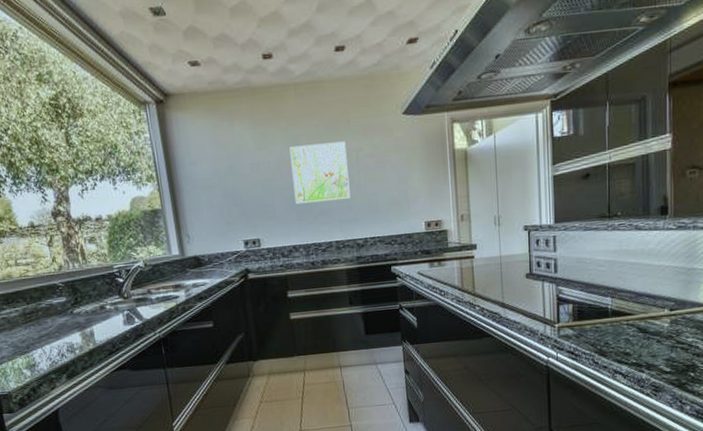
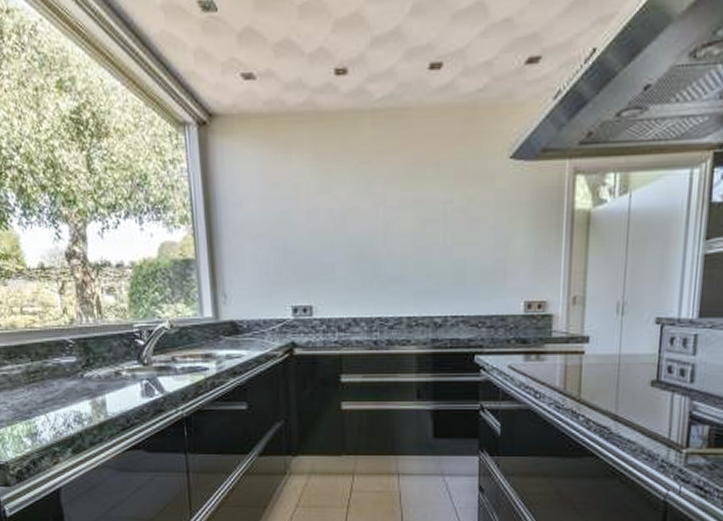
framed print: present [289,141,350,205] -> none [359,189,431,266]

